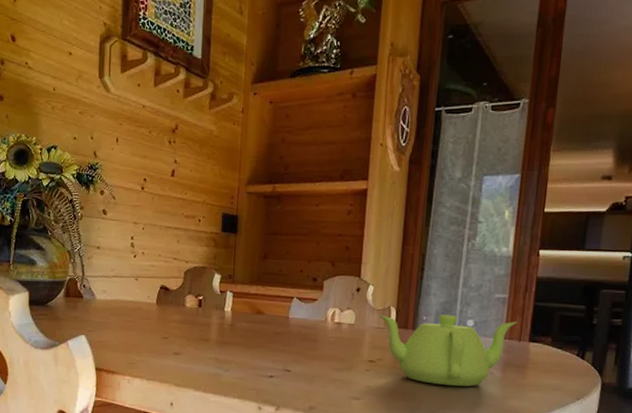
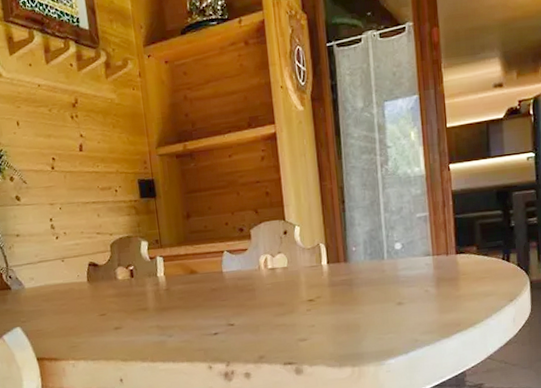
teapot: present [378,314,517,387] -> none [309,236,442,312]

